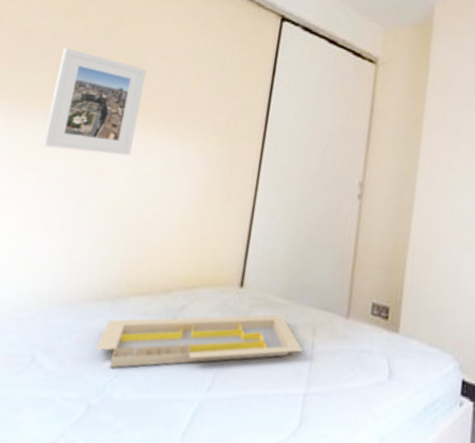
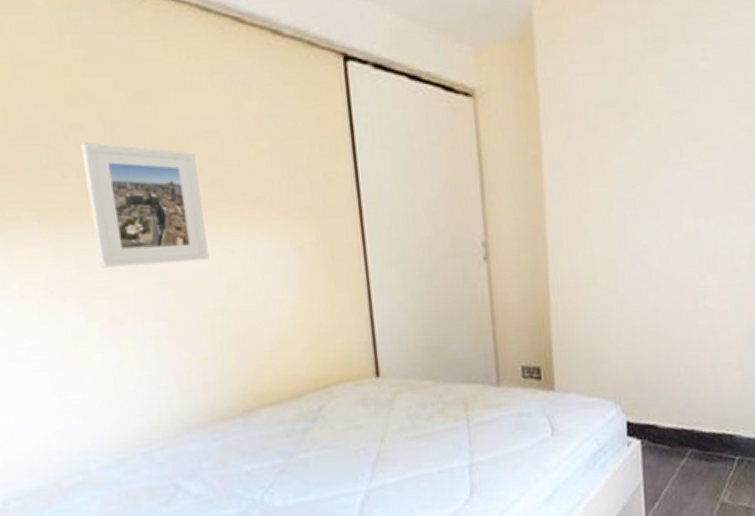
serving tray: present [95,314,303,369] -> none [239,396,459,481]

